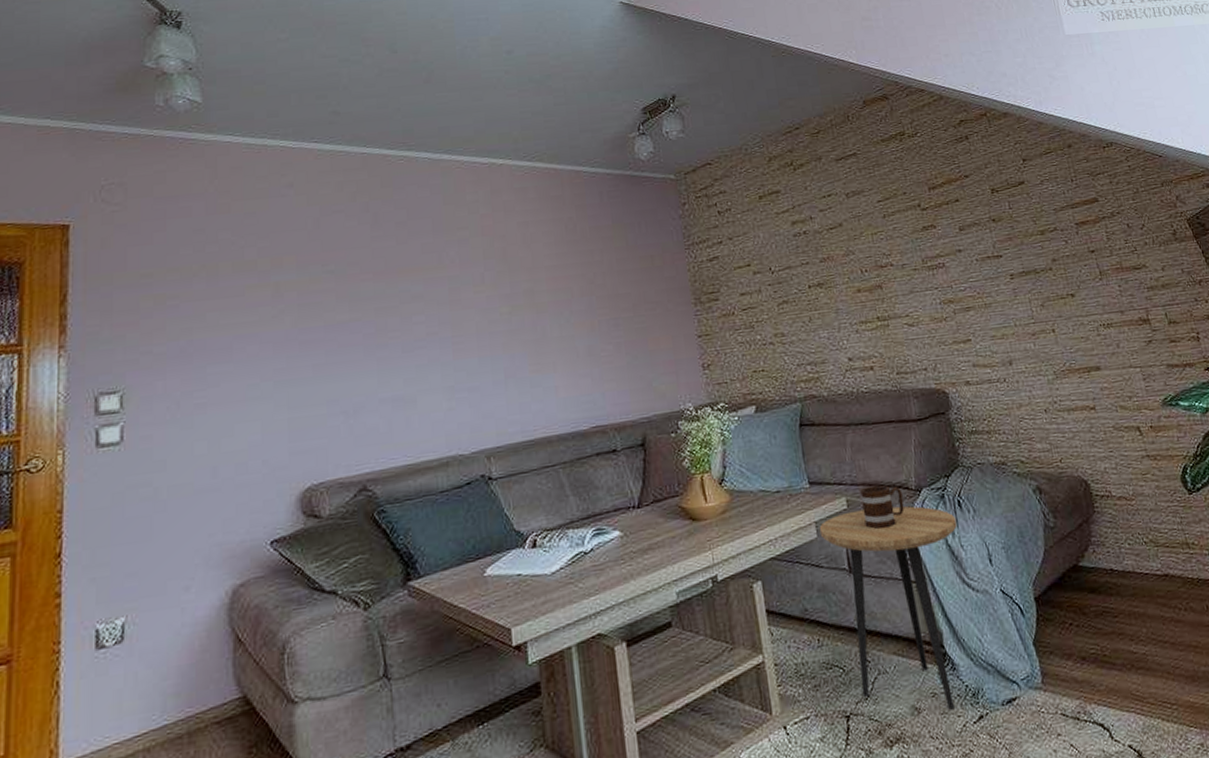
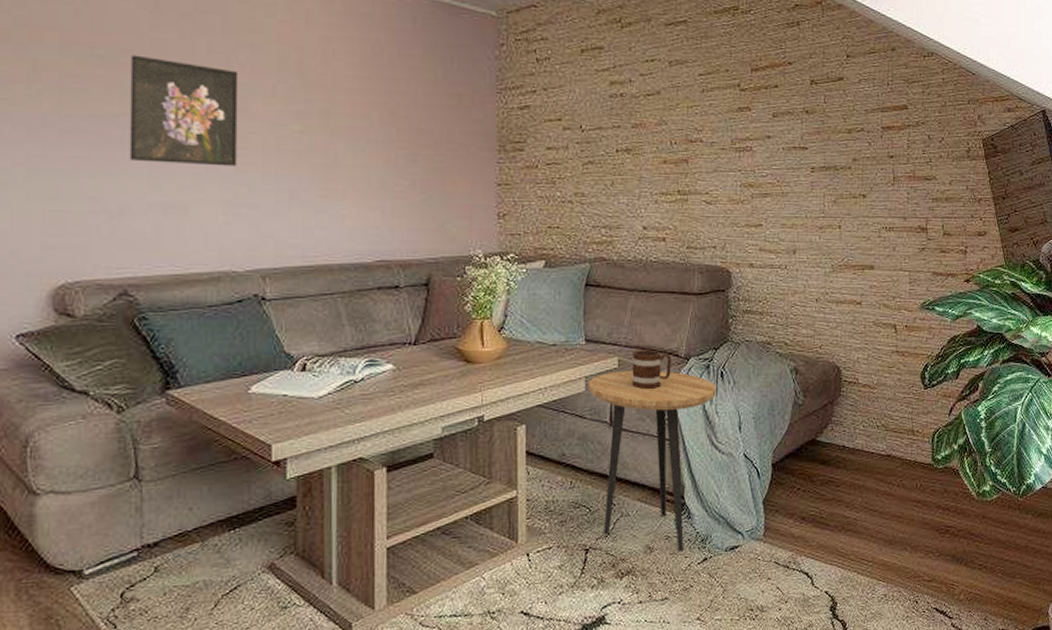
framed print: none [356,265,455,362] -> present [129,54,239,167]

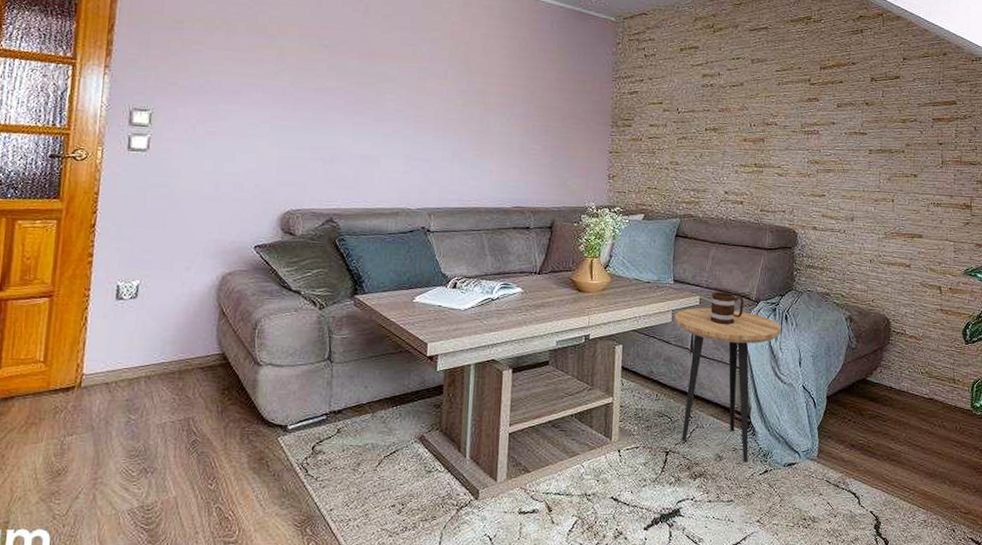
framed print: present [129,54,239,167] -> none [340,45,421,130]

